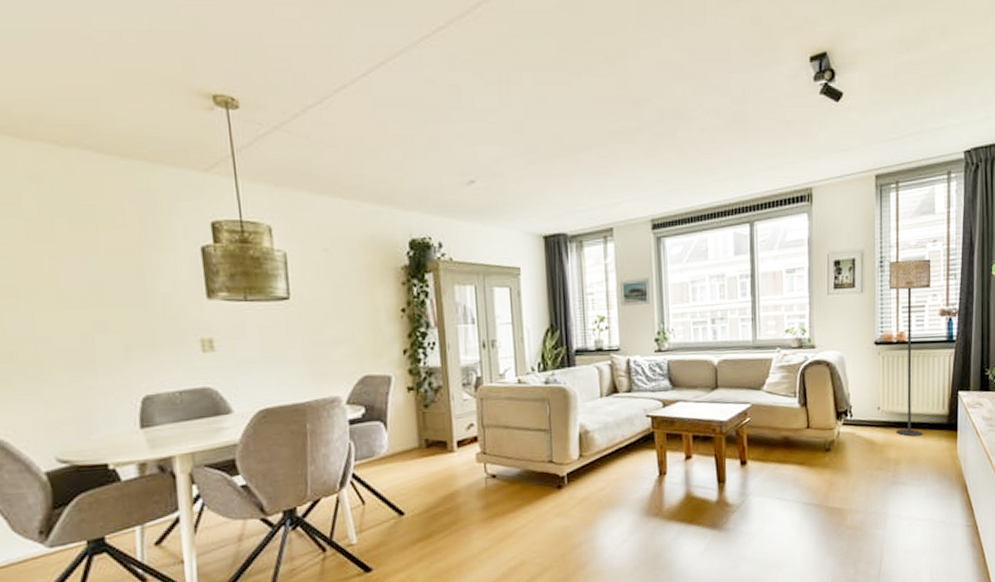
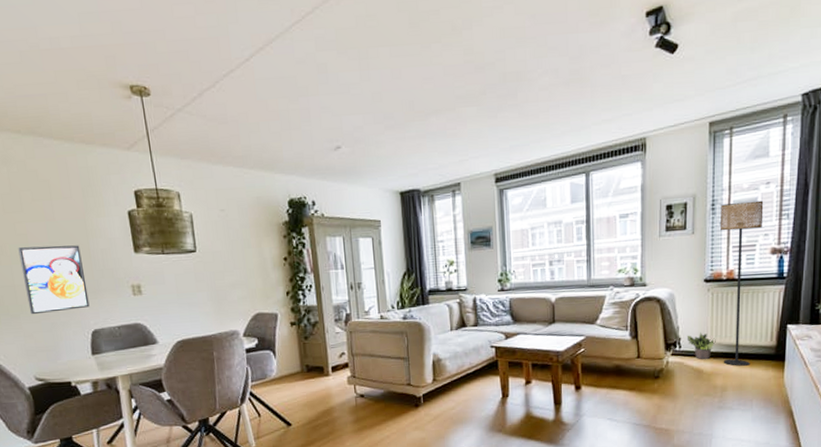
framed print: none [44,287,141,376] -> present [18,245,90,315]
potted plant: none [858,400,888,430] -> present [686,333,716,360]

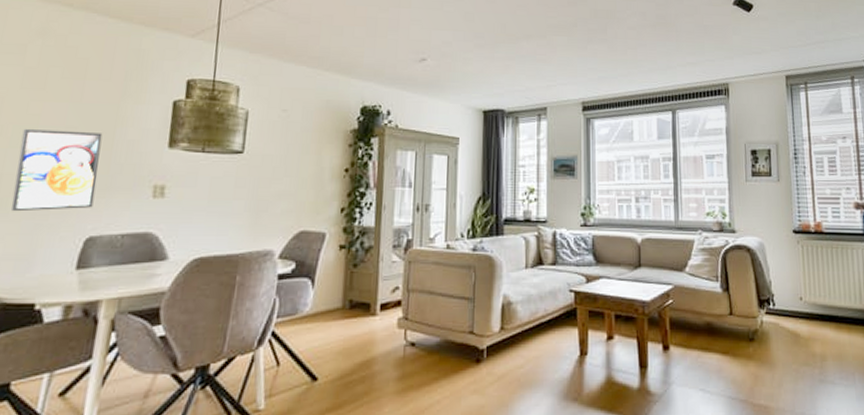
potted plant: present [686,333,716,360] -> none [780,290,810,322]
floor lamp: present [721,200,764,366] -> none [803,153,848,331]

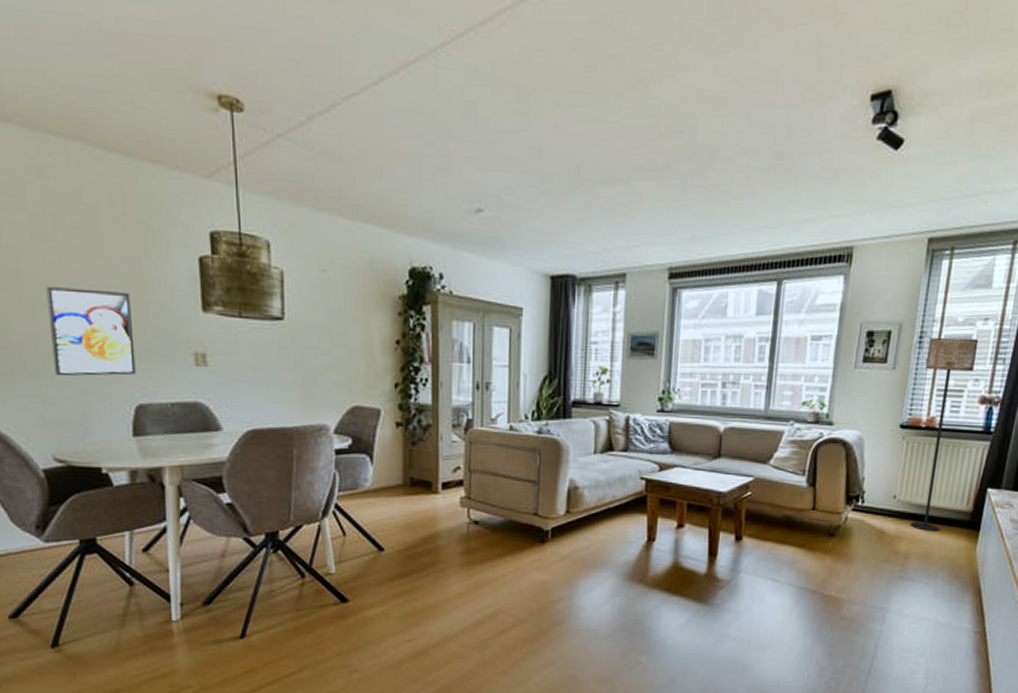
floor lamp: none [803,153,848,331] -> present [910,337,979,531]

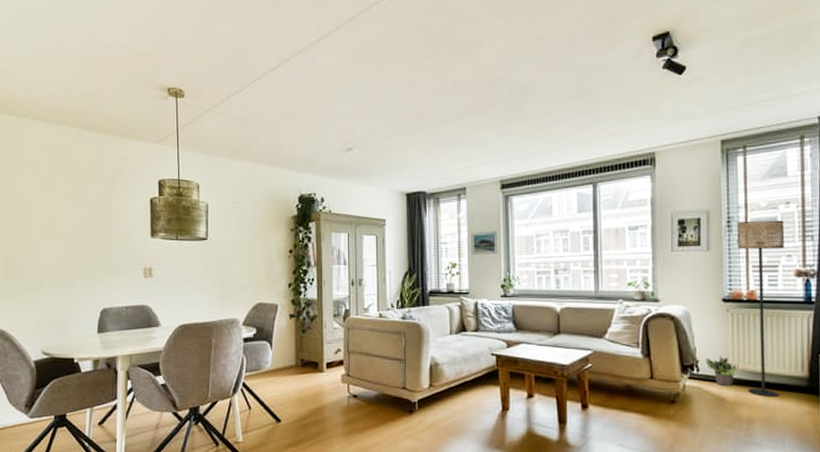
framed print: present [46,285,136,376] -> none [47,226,103,290]
potted plant: none [871,487,905,520] -> present [705,356,738,387]

